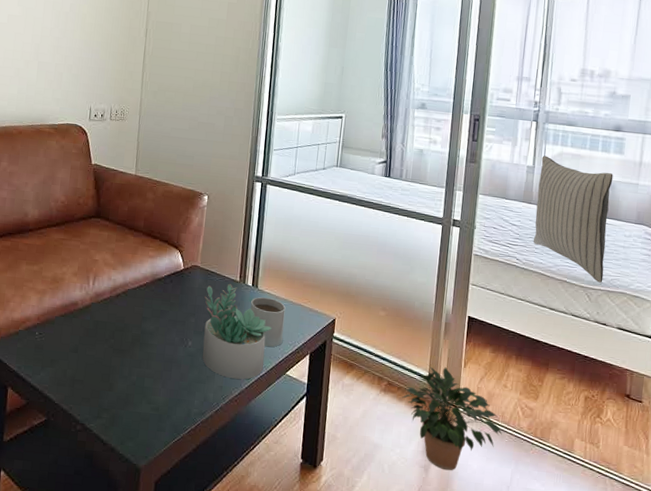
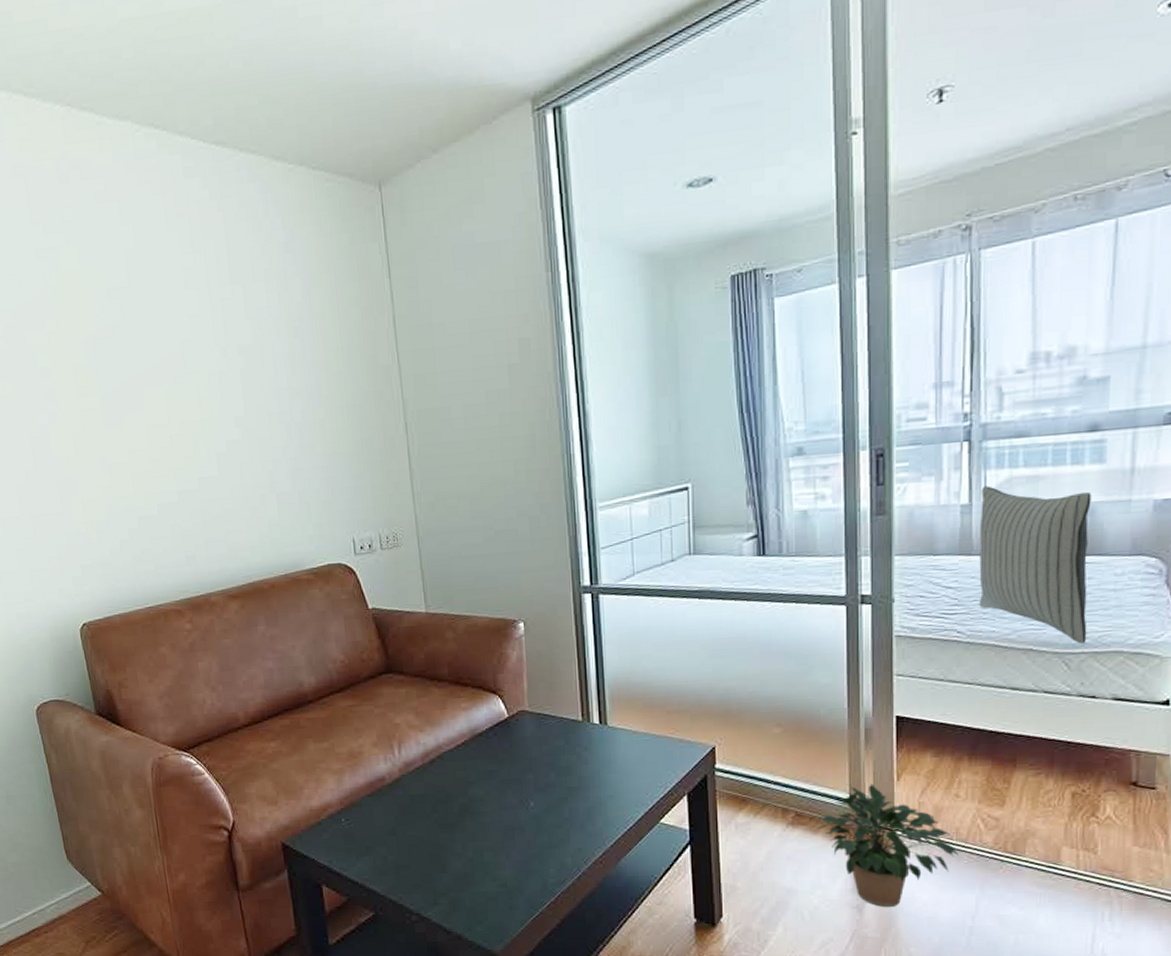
succulent plant: present [202,283,273,380] -> none [541,725,634,838]
mug: present [250,296,286,347] -> none [601,734,650,793]

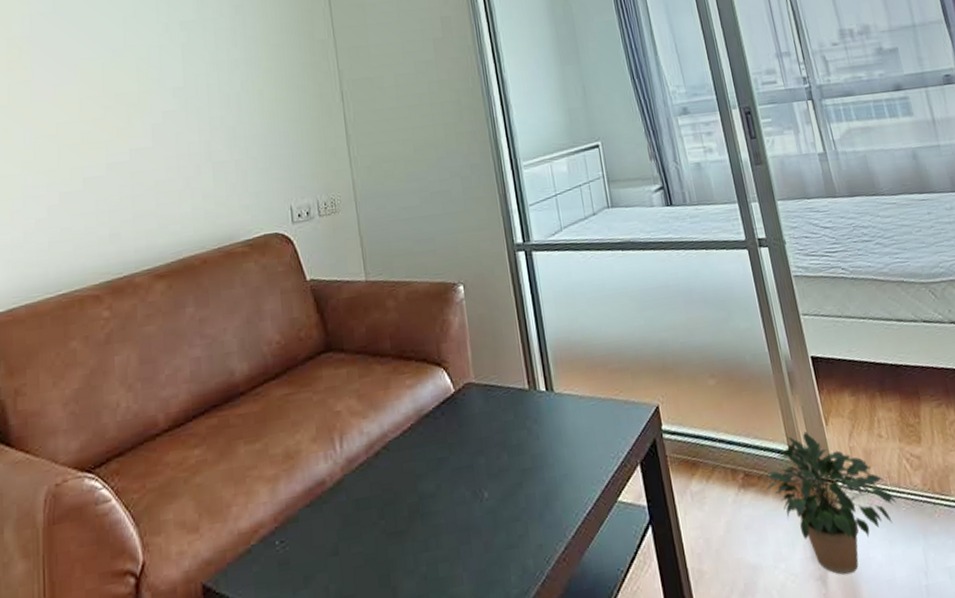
pillow: present [978,486,1092,644] -> none [830,136,942,273]

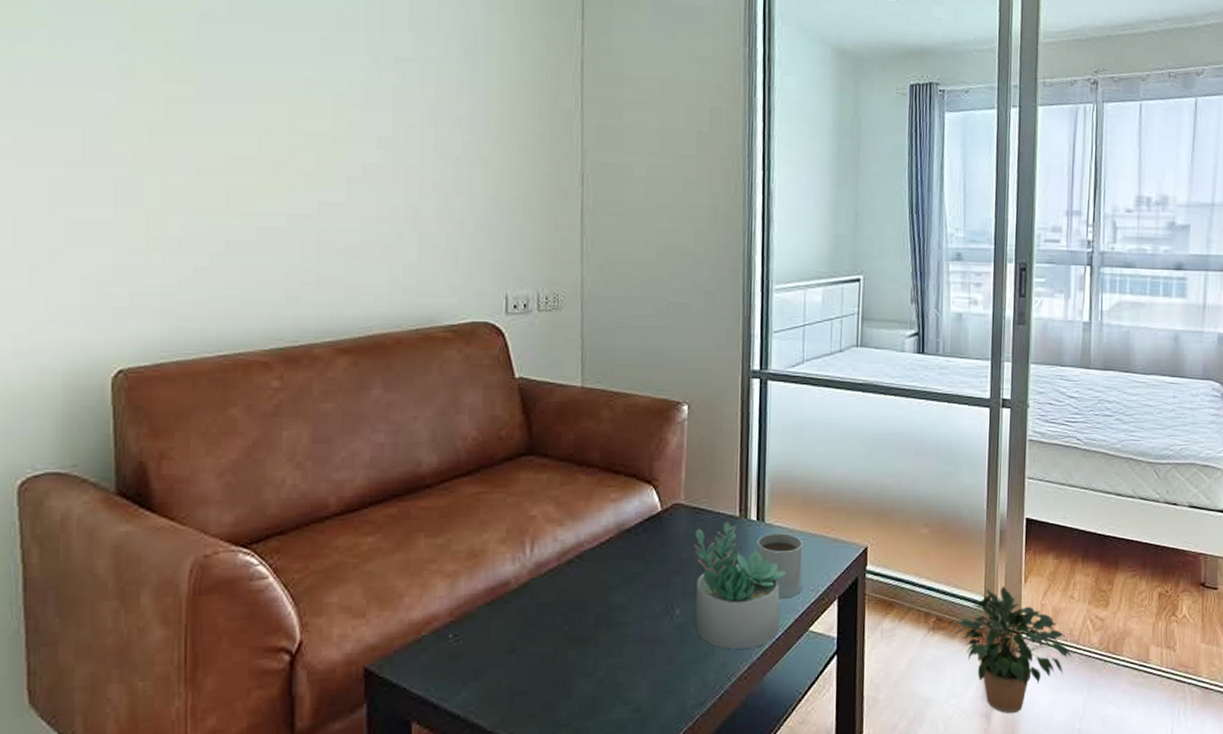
succulent plant: none [490,395,588,530] -> present [693,521,788,650]
mug: none [550,400,603,469] -> present [757,532,804,598]

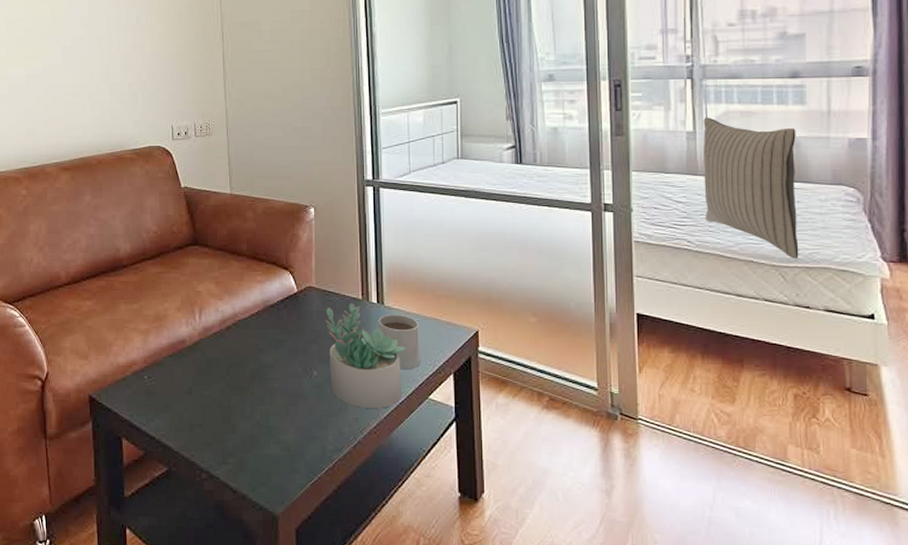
potted plant: present [954,586,1071,714] -> none [569,373,696,494]
pillow: none [1094,307,1177,455] -> present [703,117,799,259]

